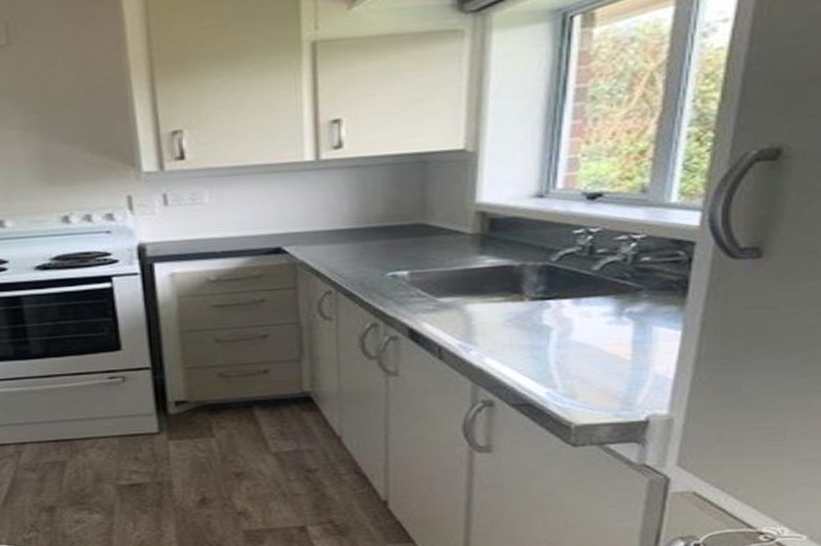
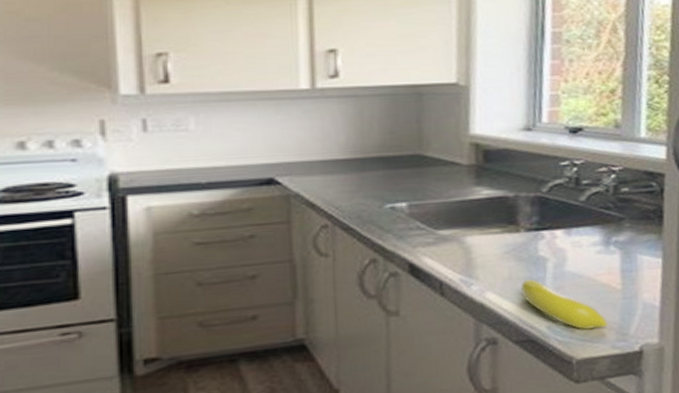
banana: none [521,347,612,399] -> present [520,279,608,331]

